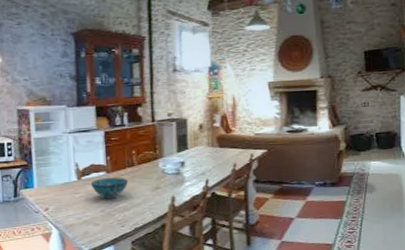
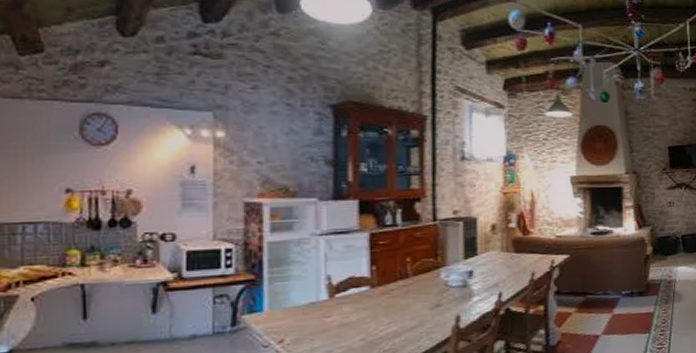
decorative bowl: present [90,177,129,199] -> none [347,293,400,322]

